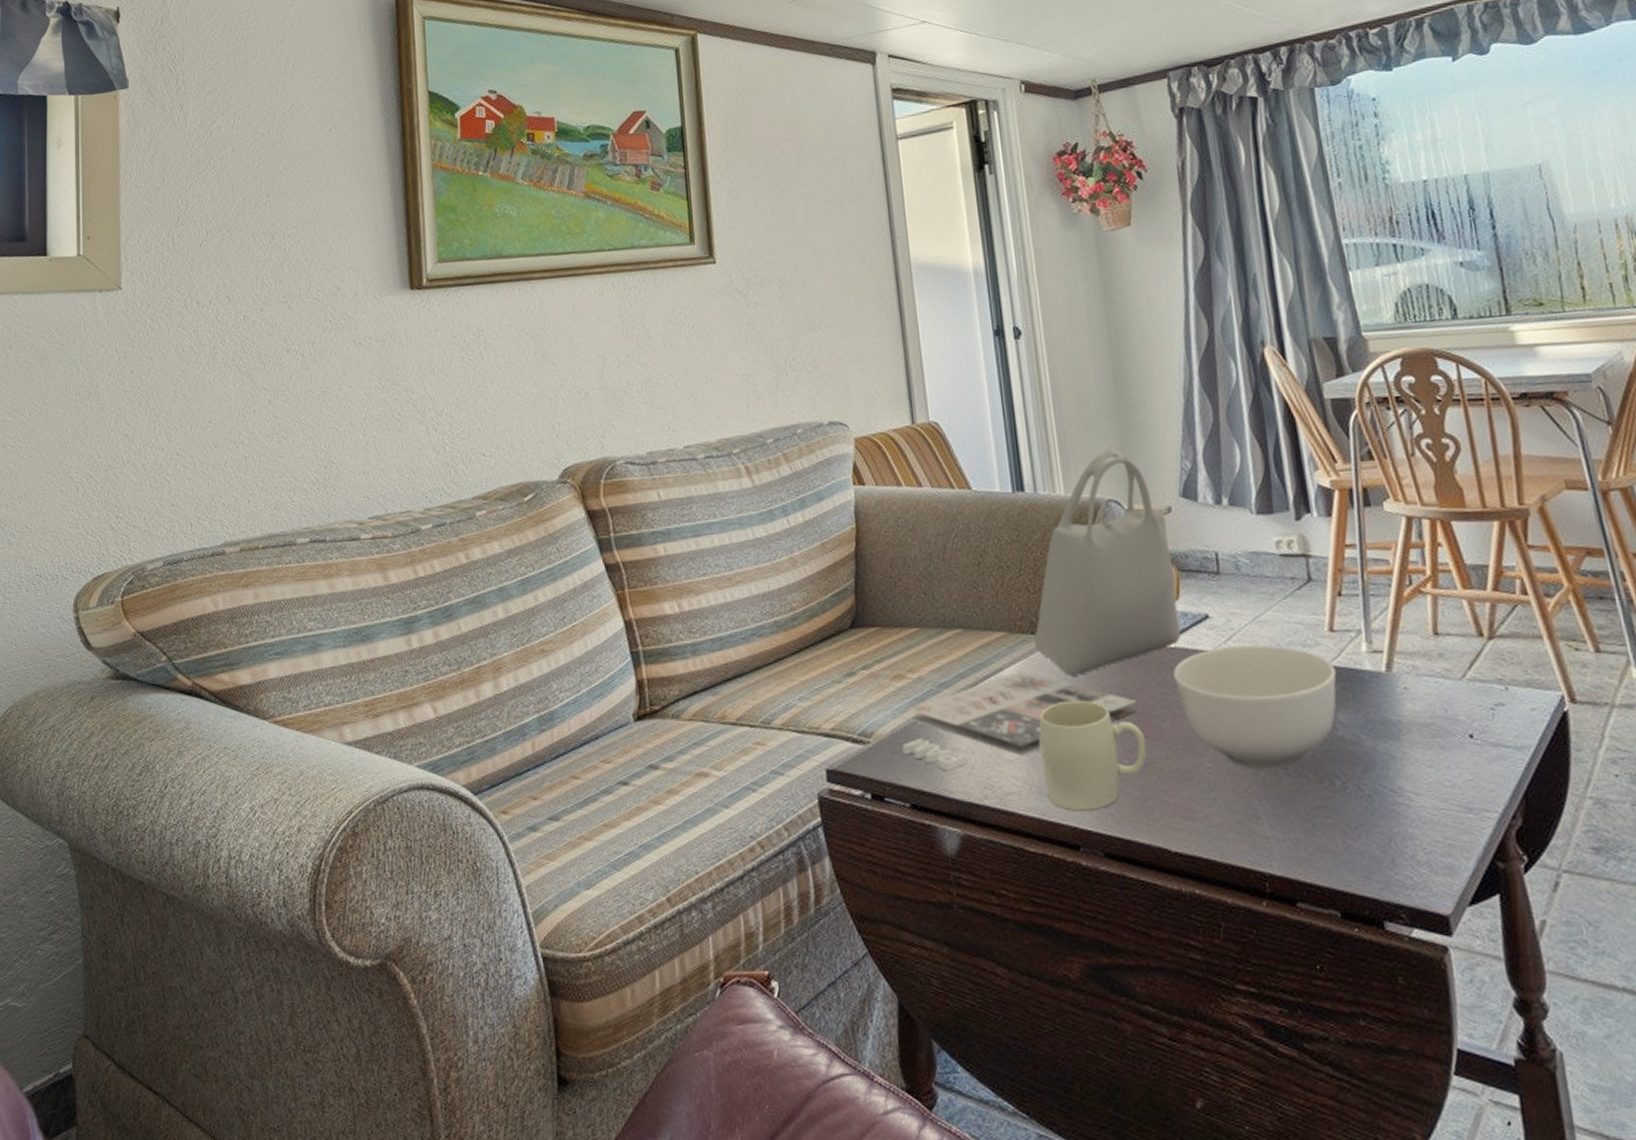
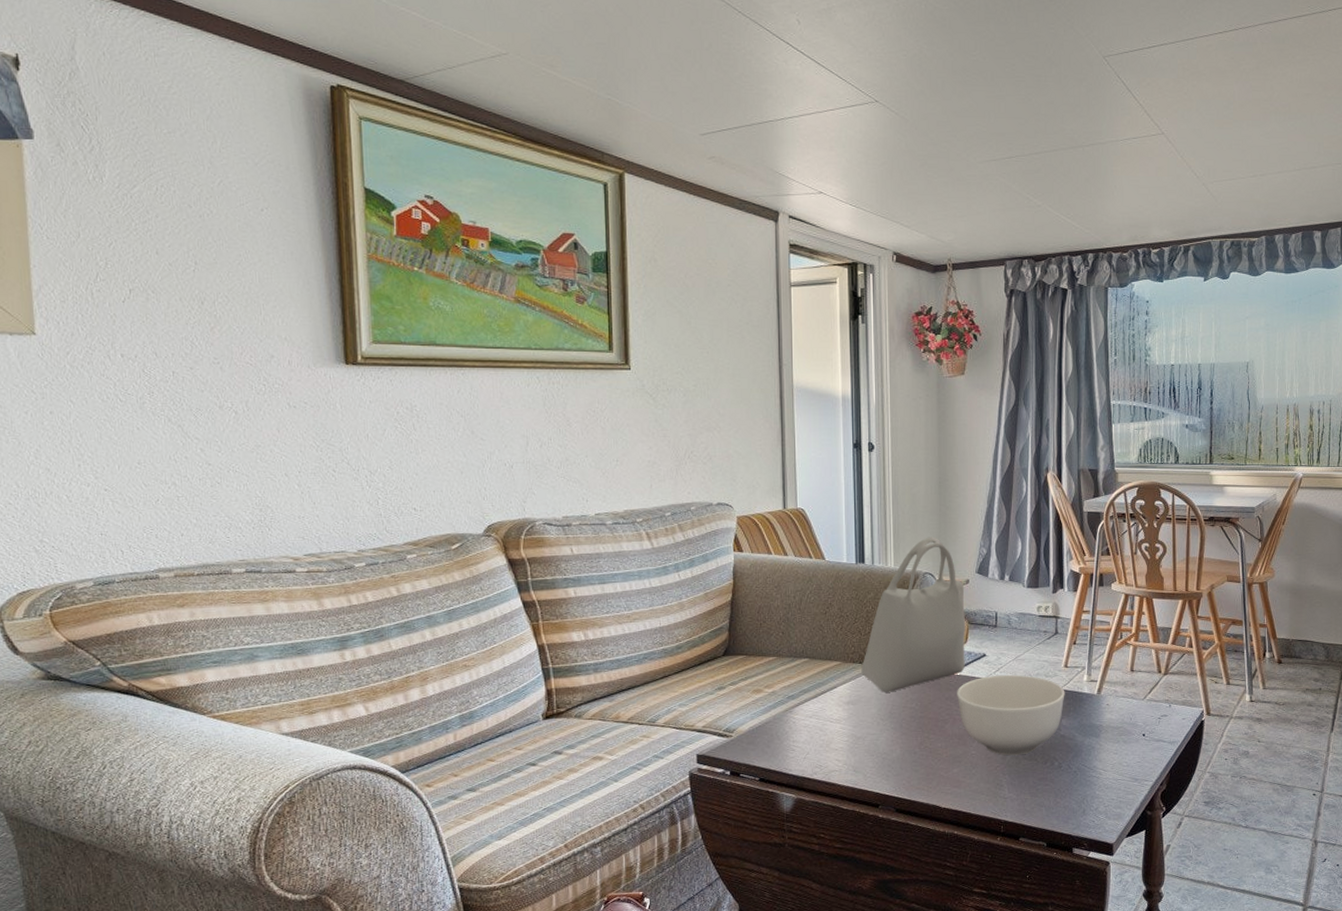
magazine: present [902,671,1137,771] -> none [756,689,929,756]
mug: present [1038,699,1147,811] -> none [857,709,932,782]

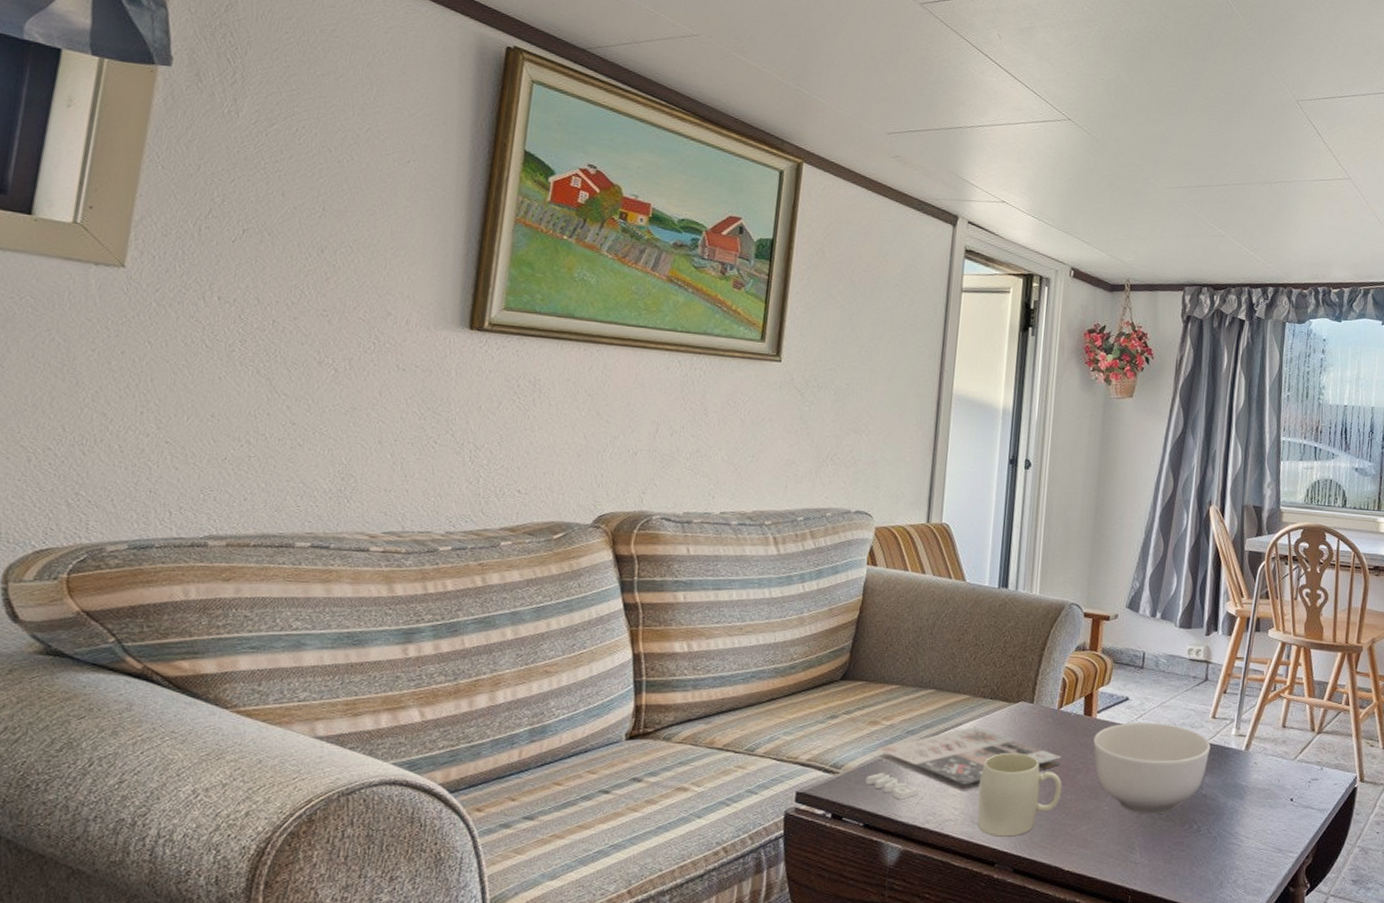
magazine: none [756,689,929,756] -> present [865,727,1061,800]
mug: none [857,709,932,782] -> present [977,752,1063,837]
handbag: present [861,537,966,693] -> none [991,565,1112,734]

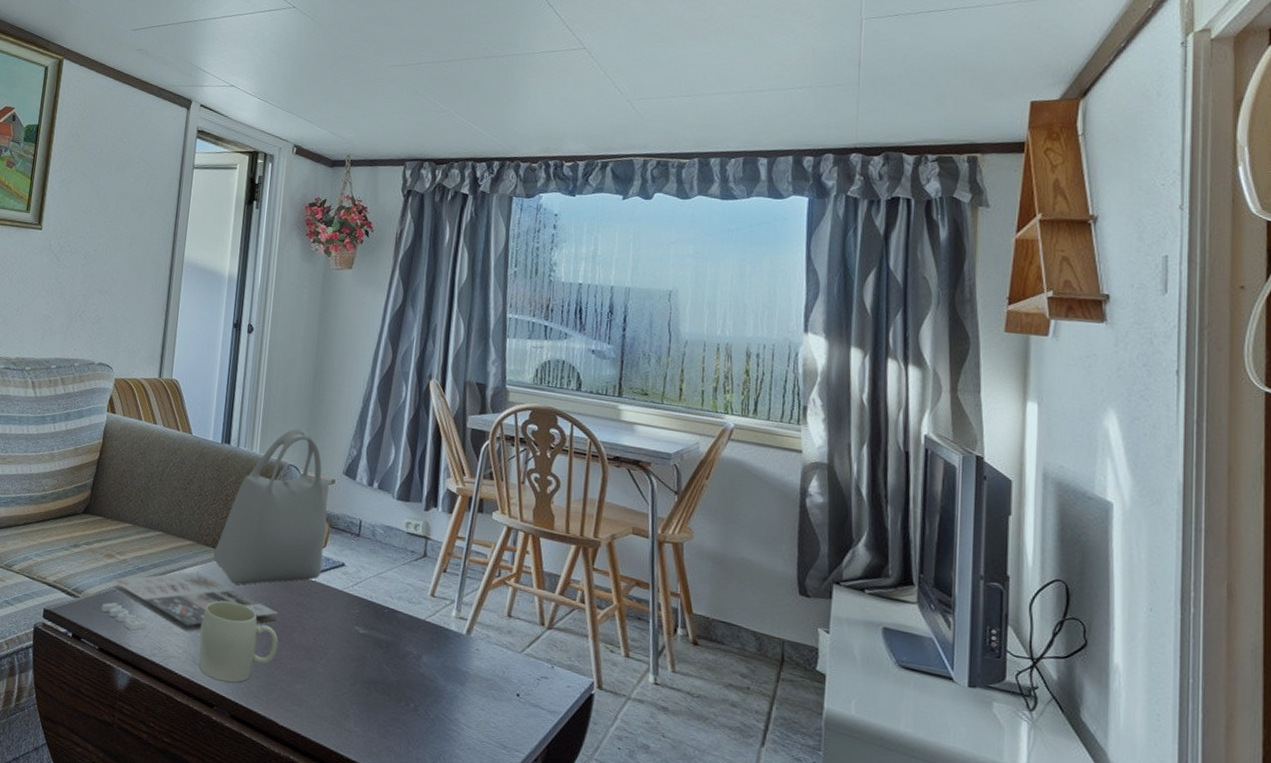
handbag: none [991,565,1112,734] -> present [213,428,329,585]
bowl: present [1093,722,1211,815] -> none [309,588,429,686]

